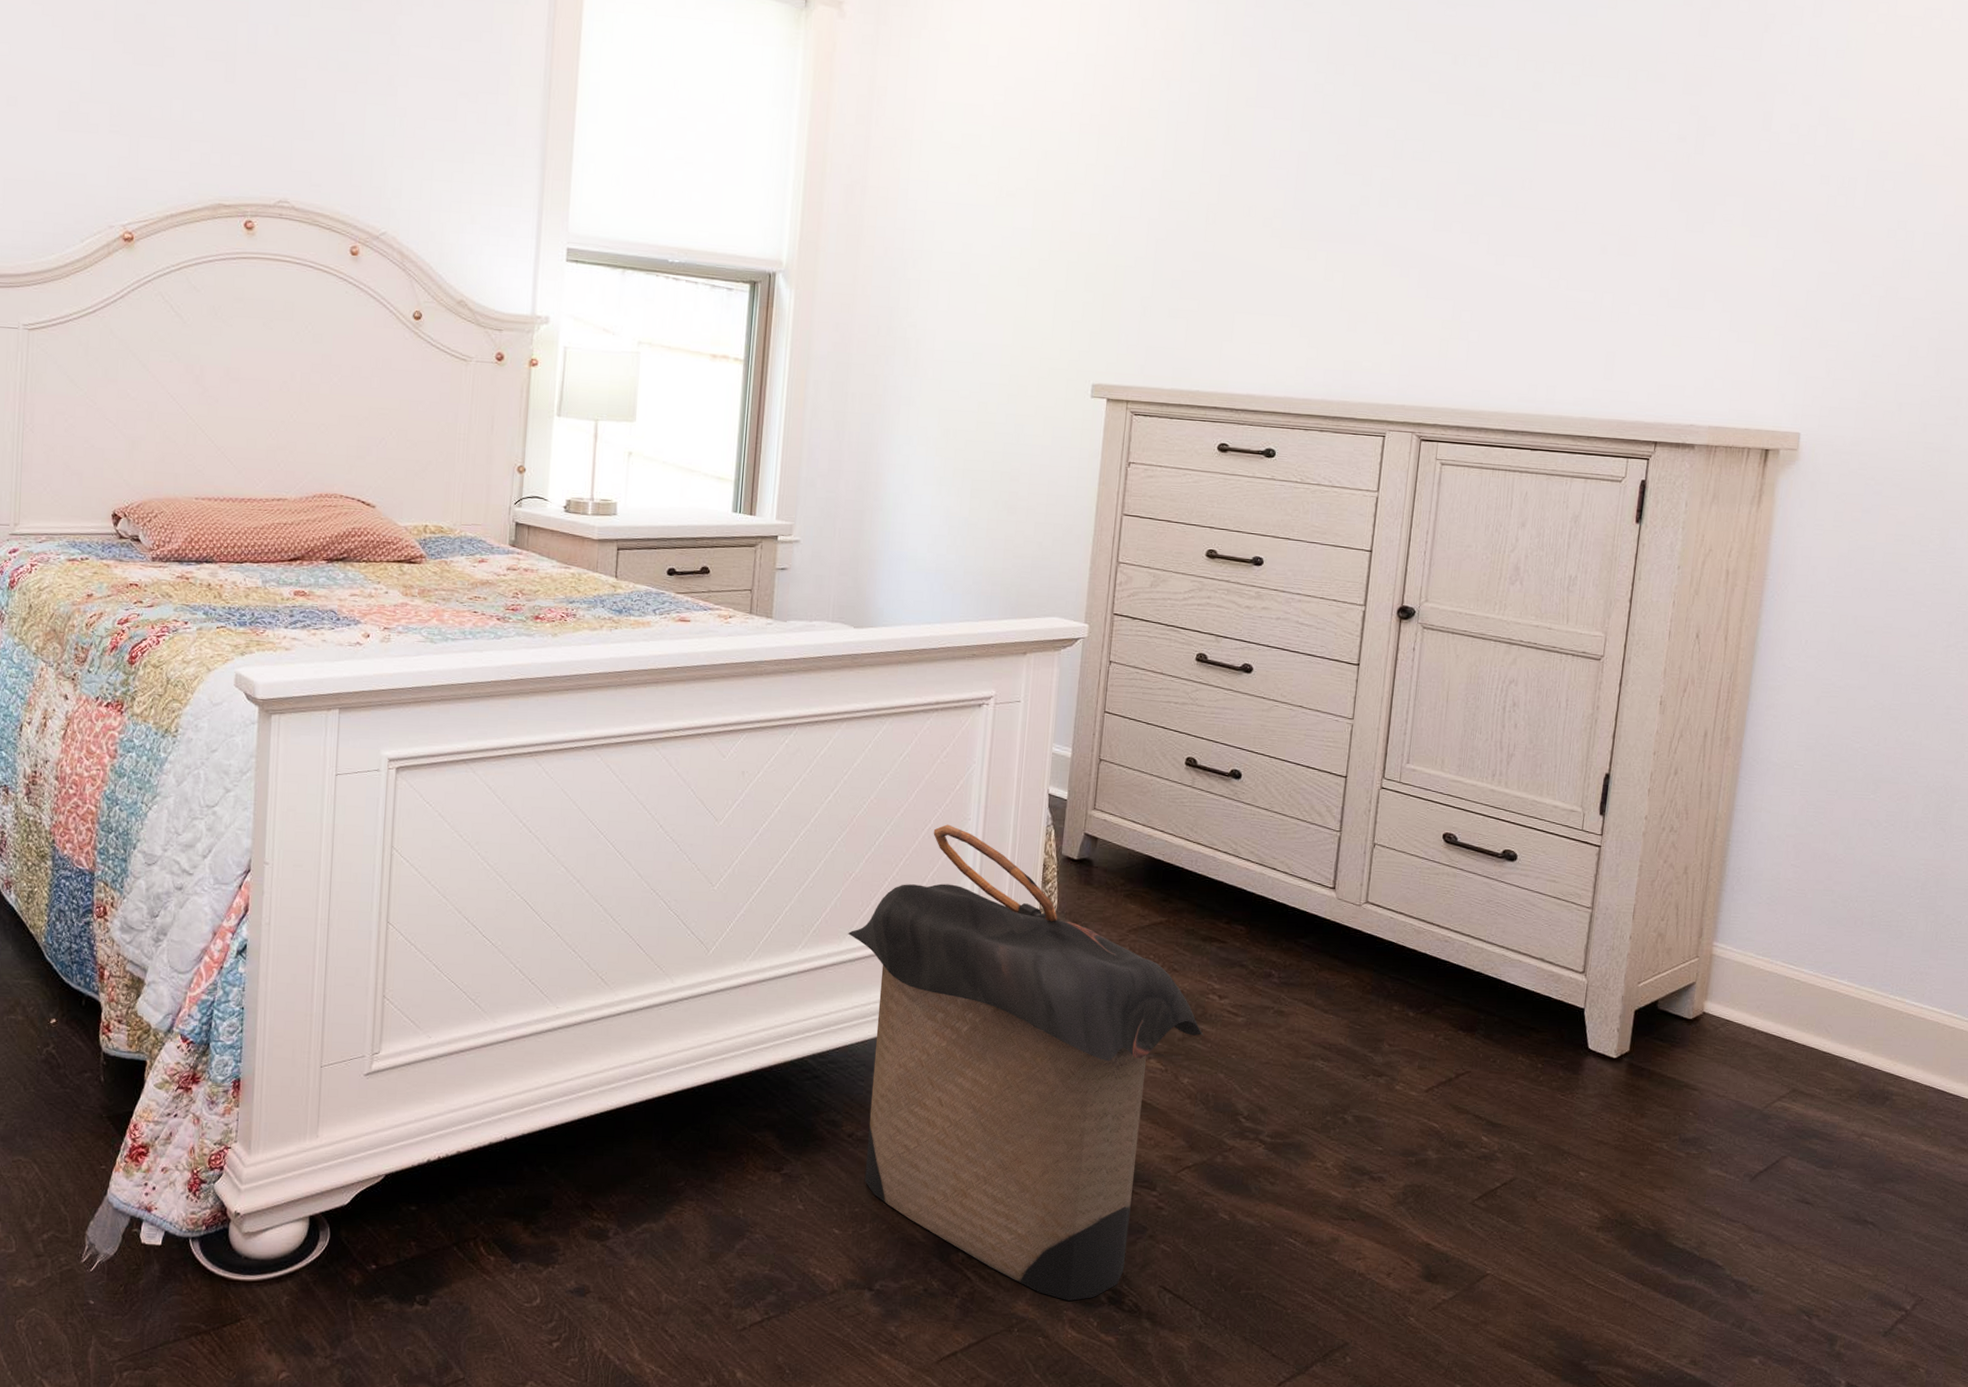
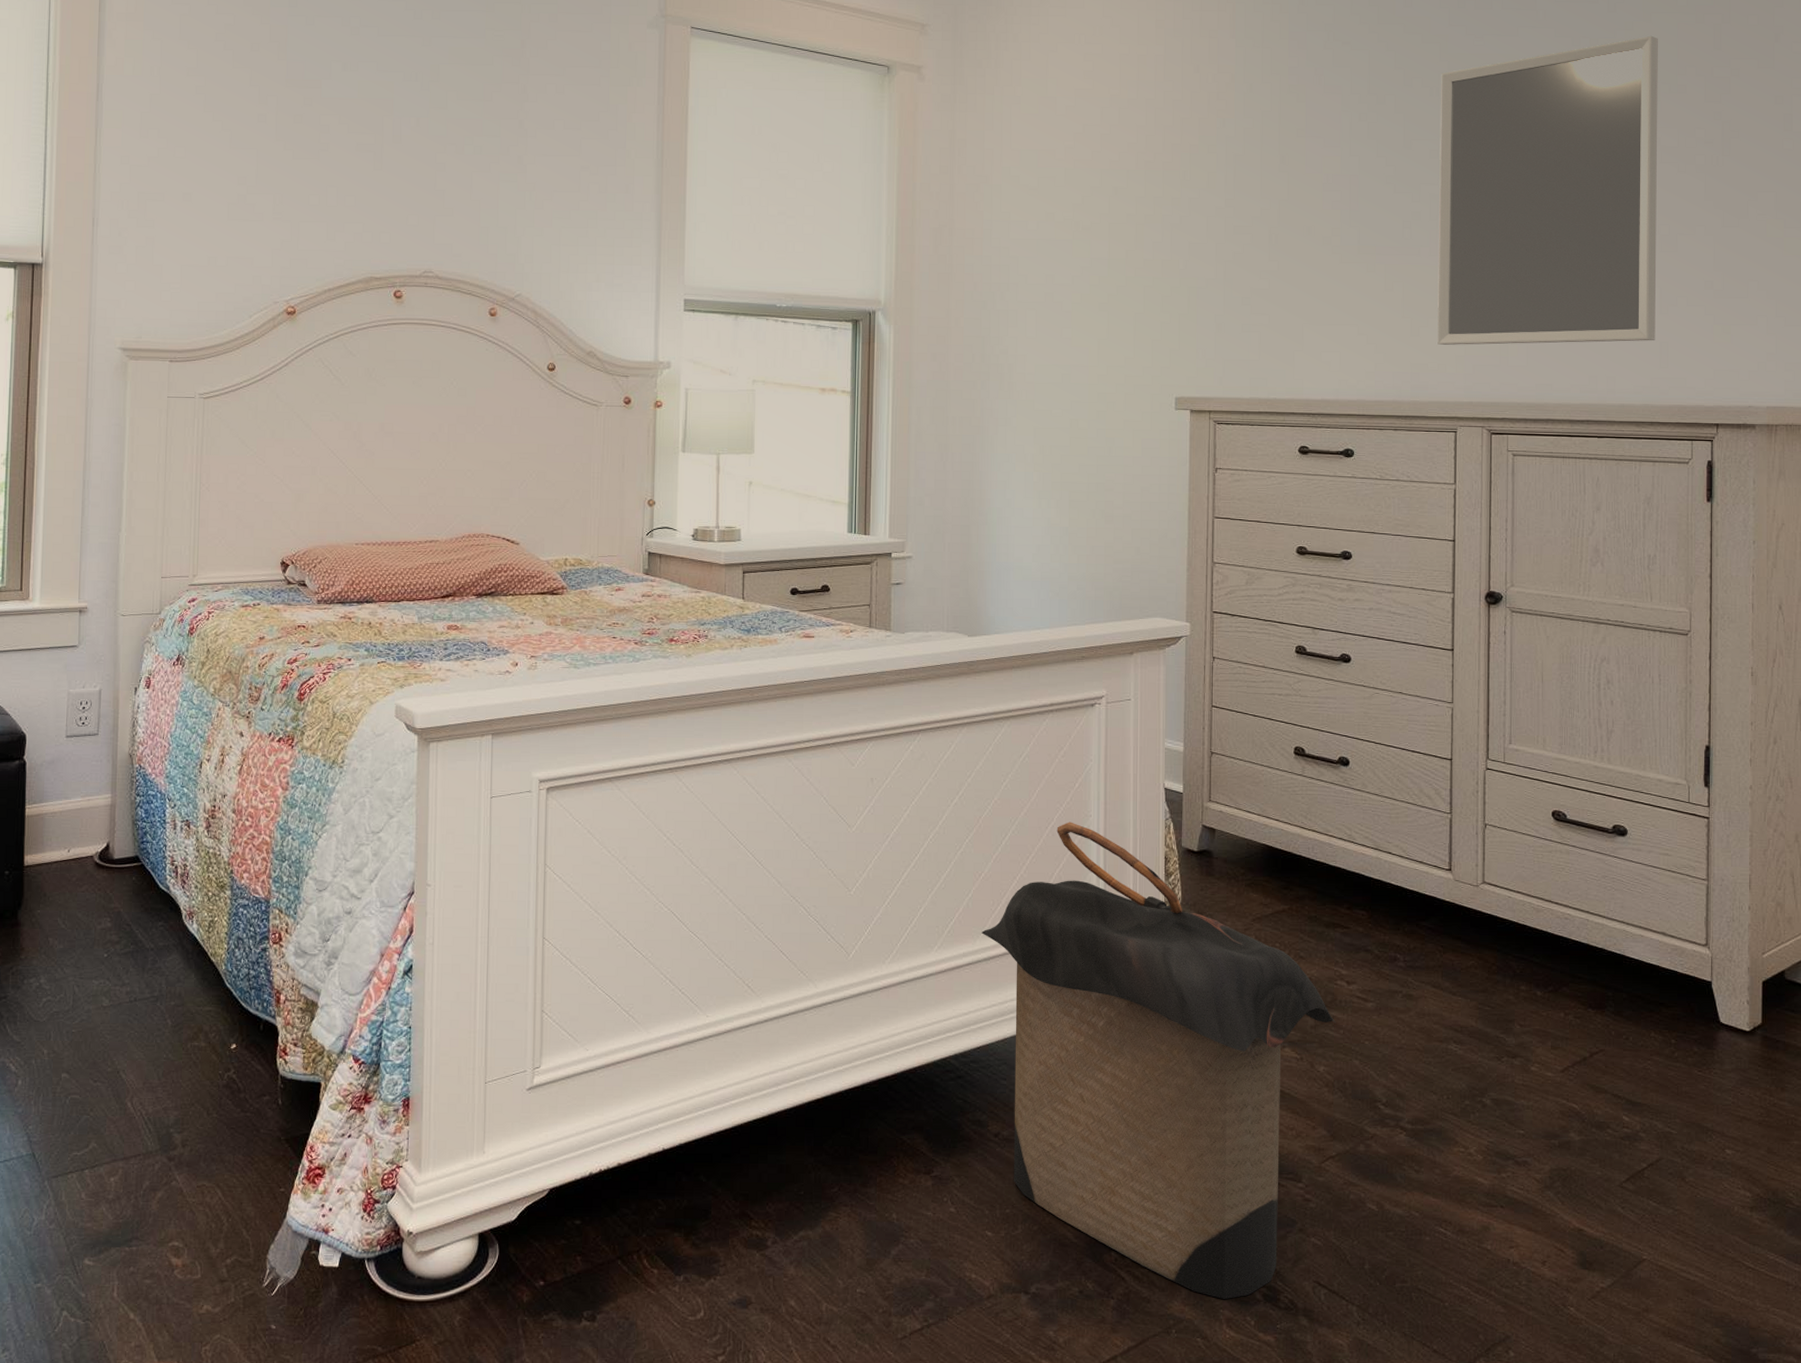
home mirror: none [1374,16,1642,351] -> present [1437,35,1658,345]

